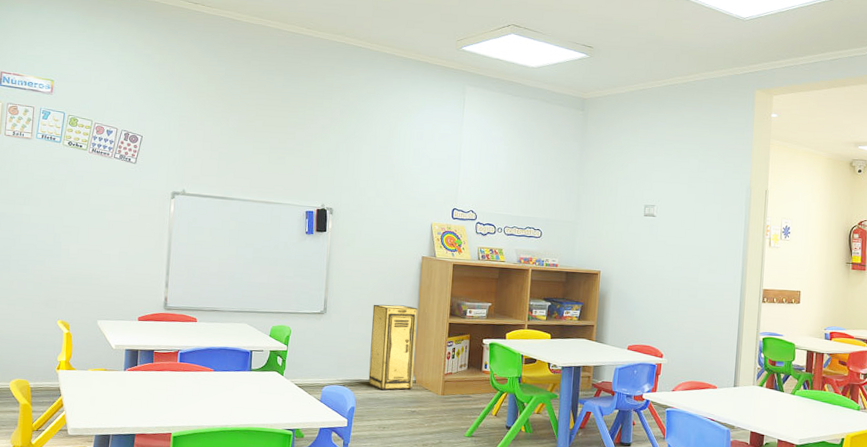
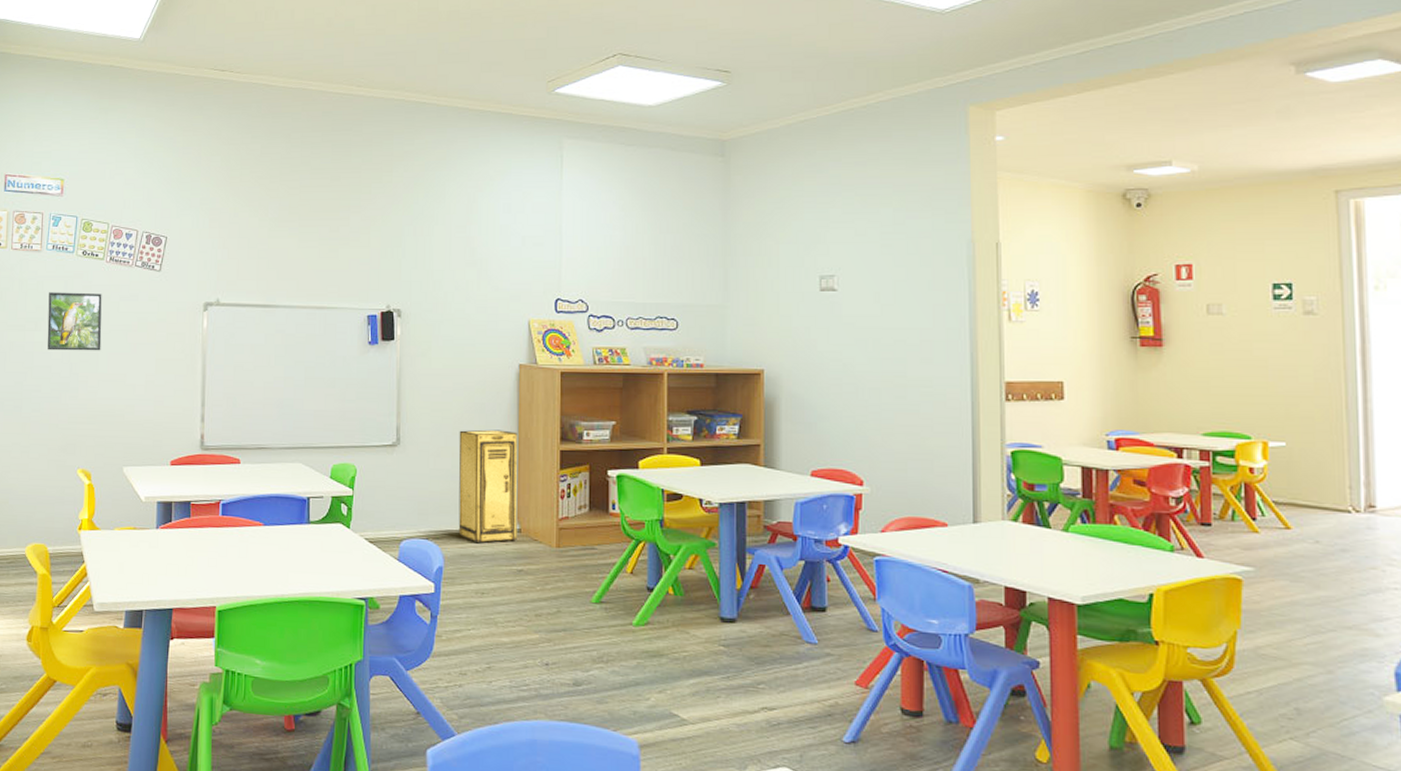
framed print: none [34,174,84,225] -> present [47,292,102,351]

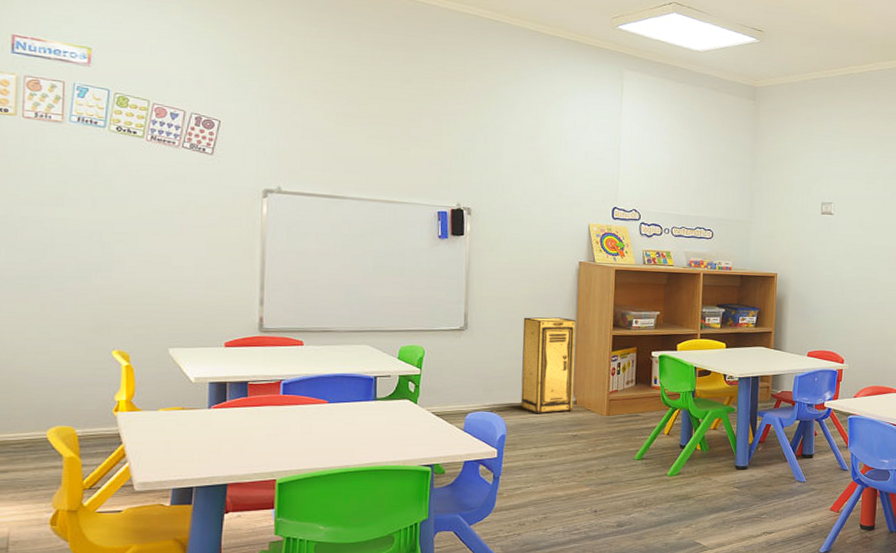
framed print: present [47,292,102,351] -> none [71,167,142,231]

